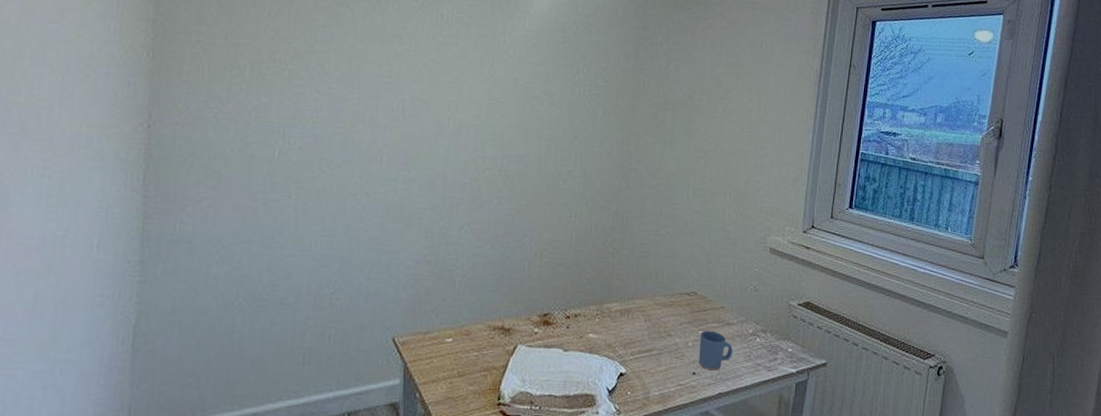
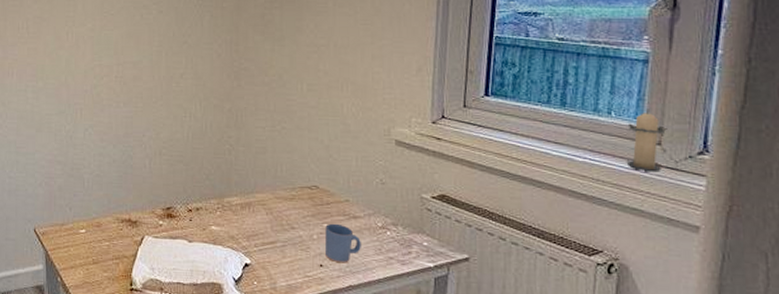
candle: none [957,226,988,283] -> present [626,109,666,172]

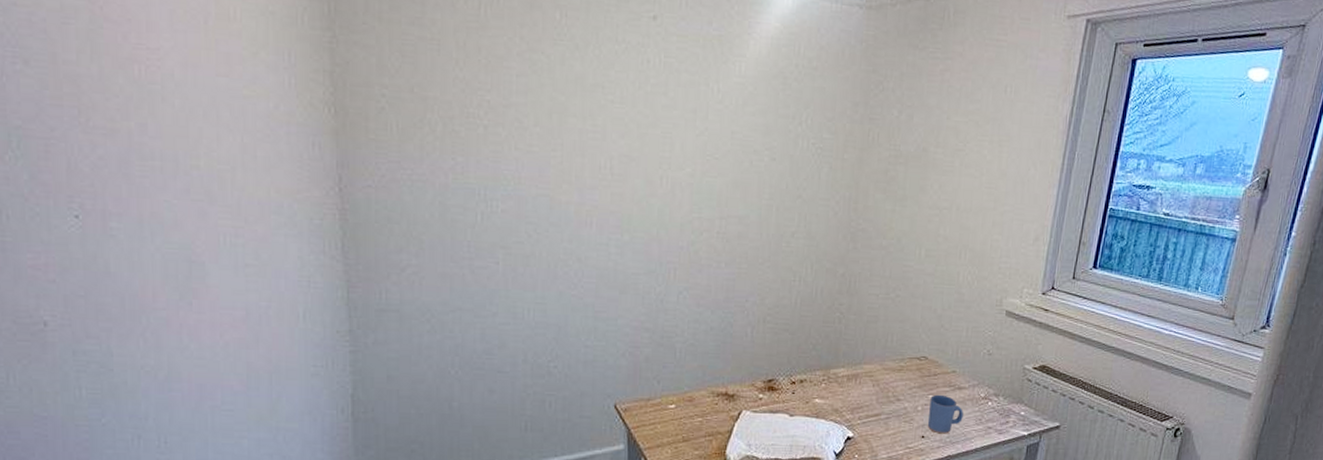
candle: present [626,109,666,172] -> none [1203,285,1240,345]

